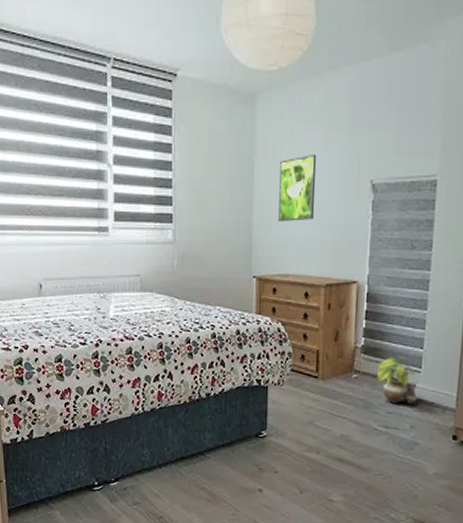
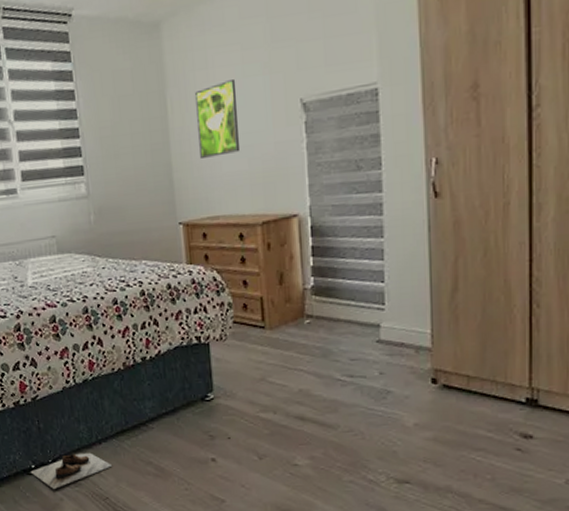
shoe: none [93,474,170,507] -> present [30,452,113,490]
potted plant: present [377,355,417,404] -> none [333,292,384,349]

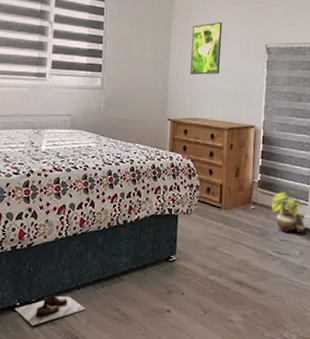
potted plant: none [333,292,384,349] -> present [271,190,305,233]

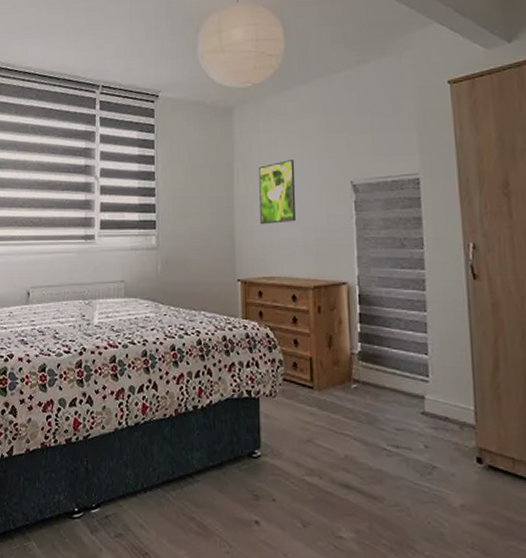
shoe: present [15,295,86,327] -> none [73,500,156,539]
potted plant: present [271,190,305,233] -> none [379,362,428,419]

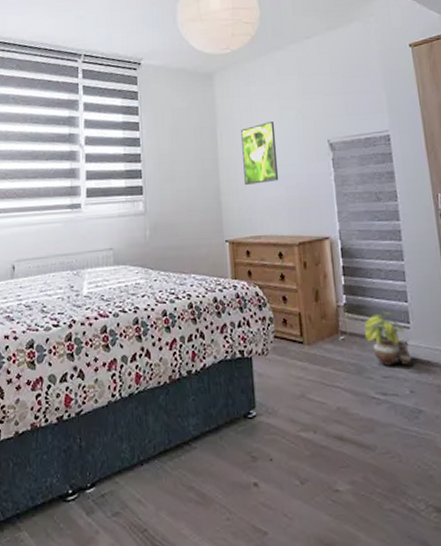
potted plant: none [379,362,428,419] -> present [364,311,412,366]

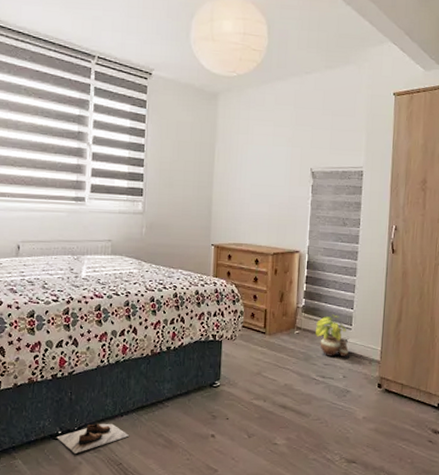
shoe: none [67,475,154,520] -> present [56,423,130,455]
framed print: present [241,122,279,185] -> none [234,145,267,199]

